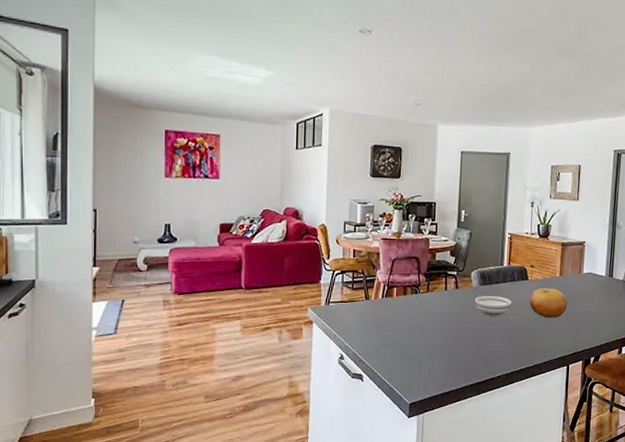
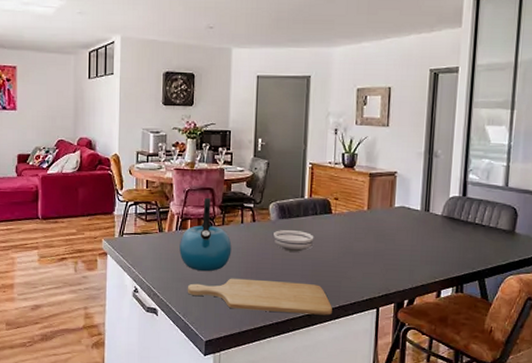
kettle: none [385,266,436,337] -> present [179,197,232,272]
chopping board: none [392,342,528,374] -> present [187,278,332,316]
fruit: present [529,288,568,318] -> none [333,223,377,256]

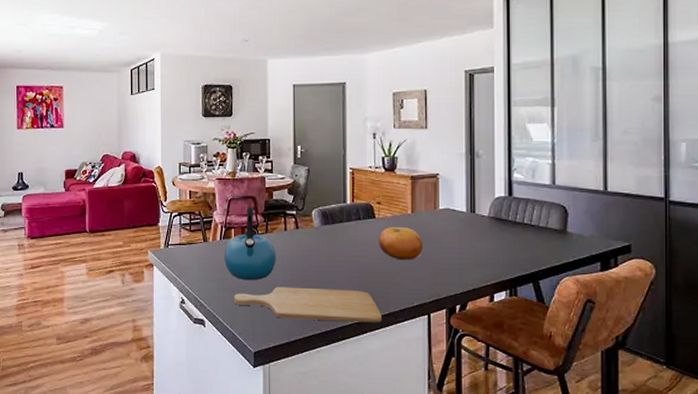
bowl: present [273,230,314,252] -> none [318,236,359,258]
fruit: none [333,223,377,256] -> present [379,227,424,260]

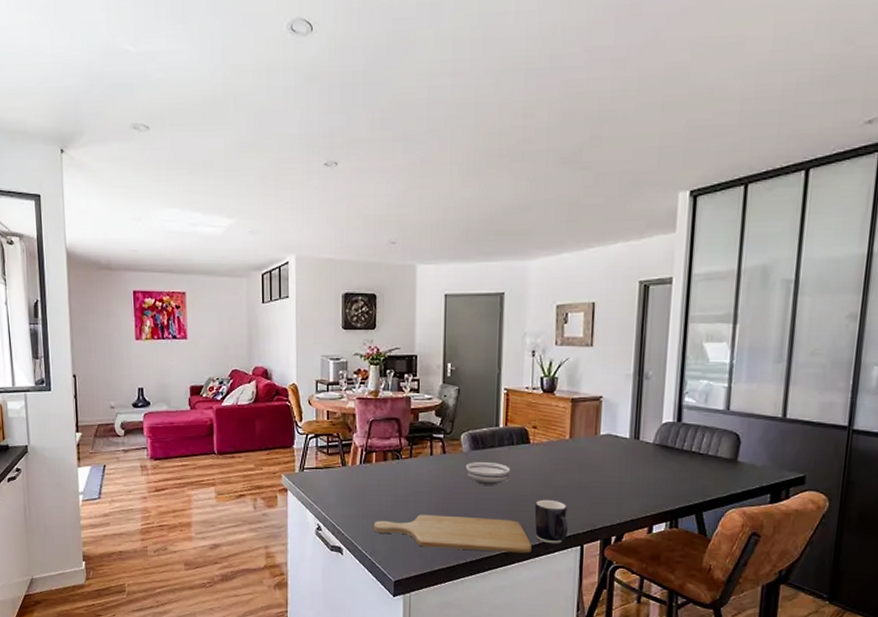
kettle: present [224,206,276,281] -> none [364,428,421,508]
bowl: none [318,236,359,258] -> present [466,462,511,485]
fruit: present [379,227,424,260] -> none [532,453,581,489]
mug: none [383,270,415,314] -> present [534,499,568,544]

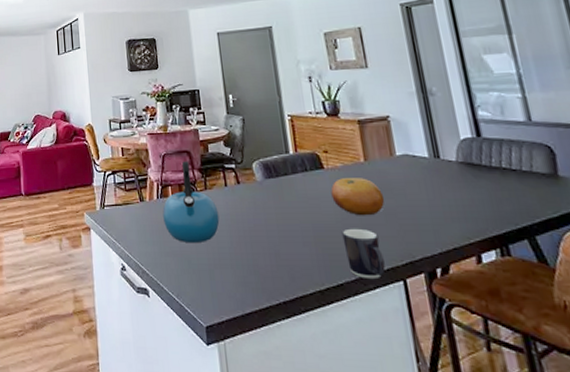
kettle: none [364,428,421,508] -> present [162,161,220,244]
chopping board: present [373,514,532,554] -> none [177,249,349,291]
bowl: present [466,462,511,485] -> none [262,191,310,215]
fruit: none [532,453,581,489] -> present [330,178,385,216]

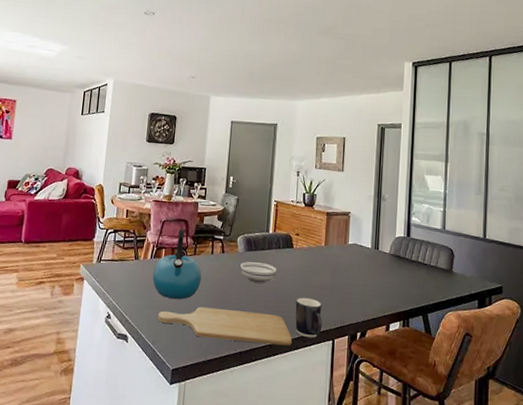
chopping board: none [177,249,349,291] -> present [157,306,292,346]
bowl: none [262,191,310,215] -> present [240,262,277,283]
fruit: present [330,178,385,216] -> none [294,257,333,289]

